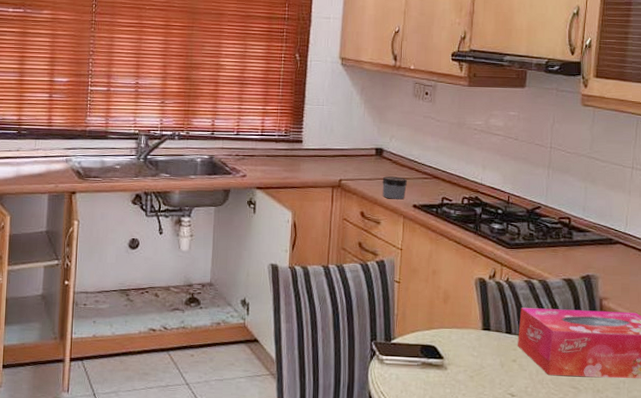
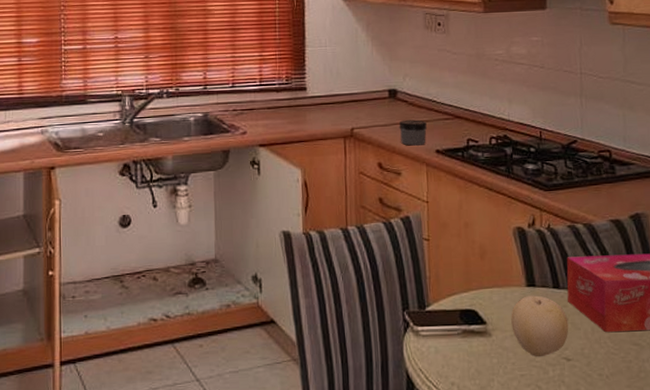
fruit: none [466,338,516,391] -> present [511,295,569,358]

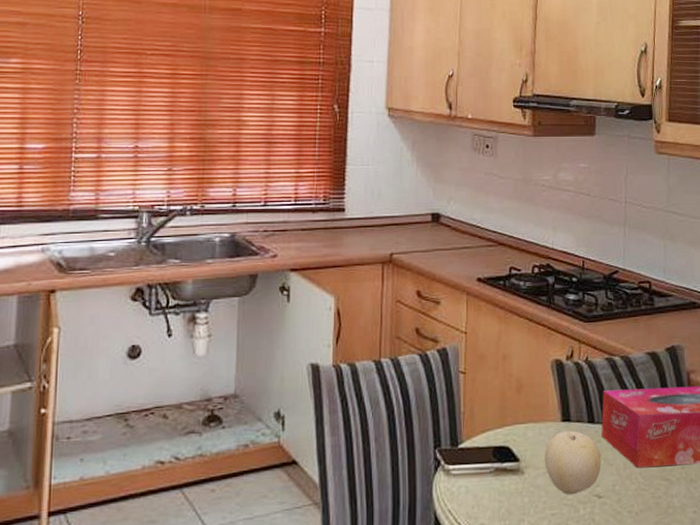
jar: present [399,119,427,146] -> none [440,246,469,273]

